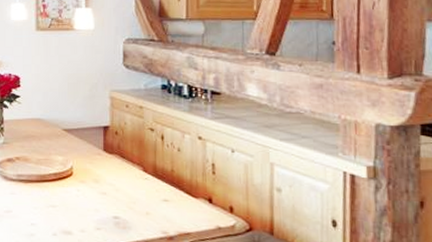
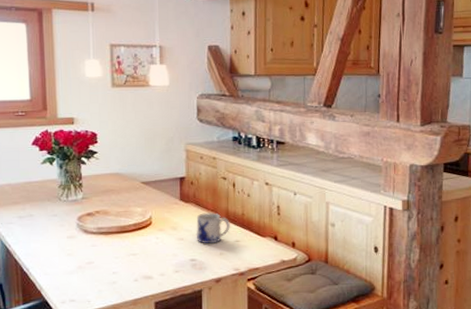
mug: none [120,166,158,202] -> present [196,212,230,244]

